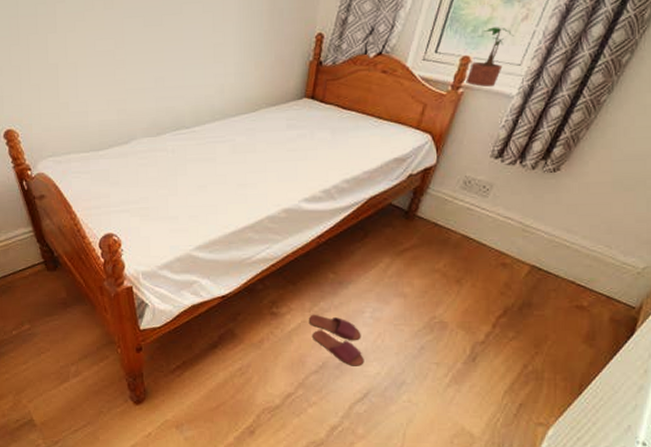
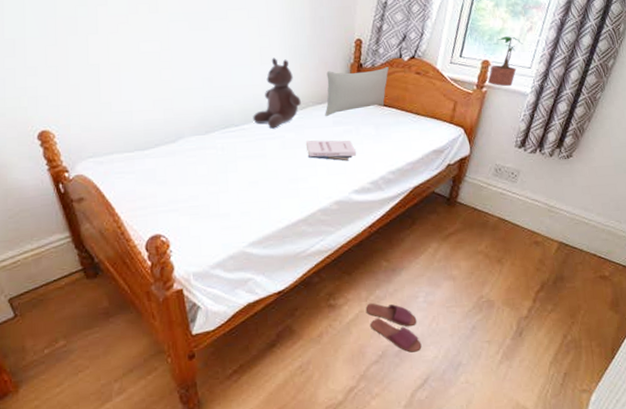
teddy bear: none [204,55,254,130] -> present [253,57,301,128]
books: none [256,144,310,168] -> present [305,140,357,161]
pillow: none [278,65,351,120] -> present [325,67,389,117]

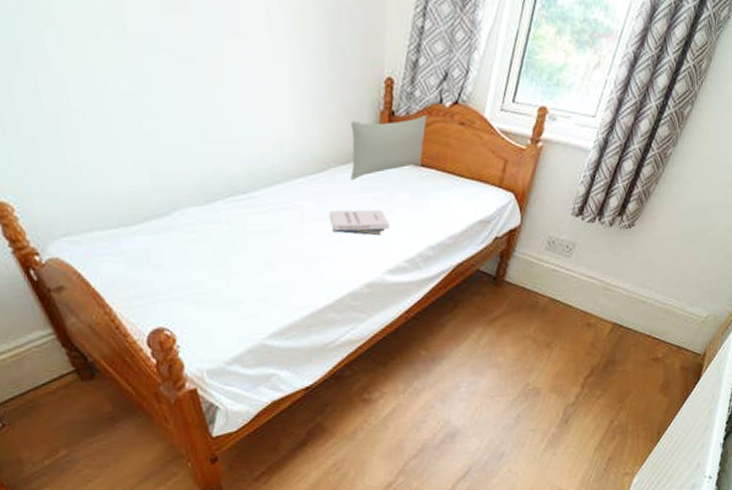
teddy bear: present [253,57,301,128] -> none [262,102,321,195]
slippers: present [366,303,422,353] -> none [404,395,464,445]
potted plant: present [487,36,524,87] -> none [544,74,588,141]

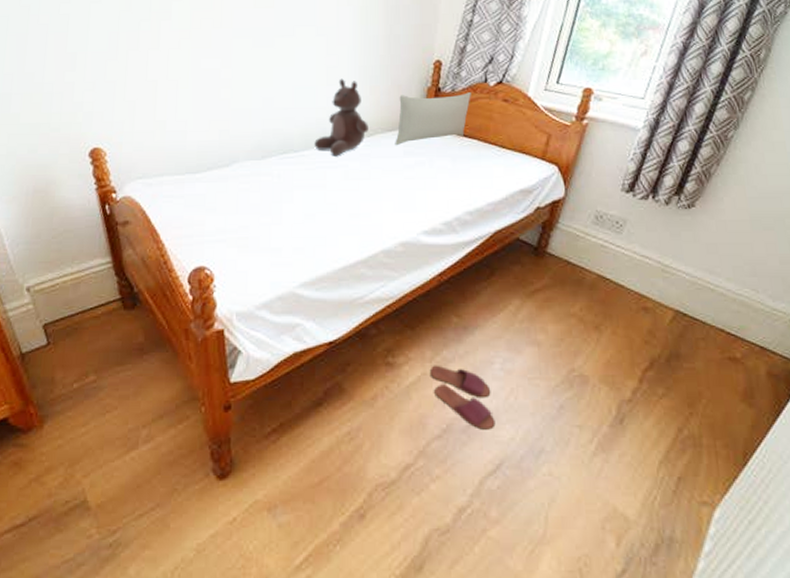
teddy bear: none [262,102,321,195] -> present [314,78,369,155]
books: present [328,209,390,236] -> none [371,171,429,197]
slippers: none [404,395,464,445] -> present [431,365,496,430]

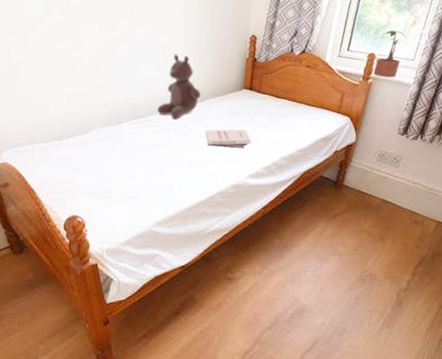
books: none [371,171,429,197] -> present [205,129,252,149]
pillow: present [395,92,471,146] -> none [222,61,281,108]
slippers: present [431,365,496,430] -> none [260,276,310,320]
potted plant: none [589,61,636,120] -> present [373,30,408,78]

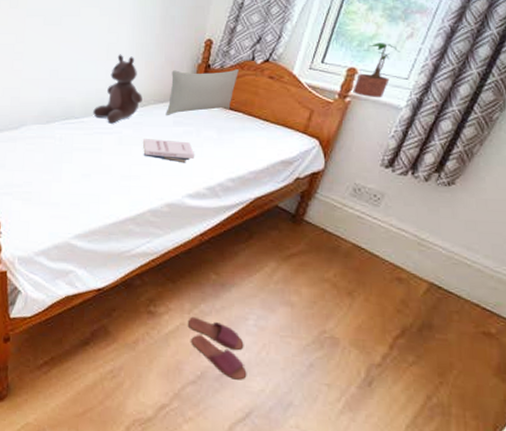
pillow: none [222,61,281,108] -> present [166,69,239,116]
slippers: none [260,276,310,320] -> present [189,316,247,380]

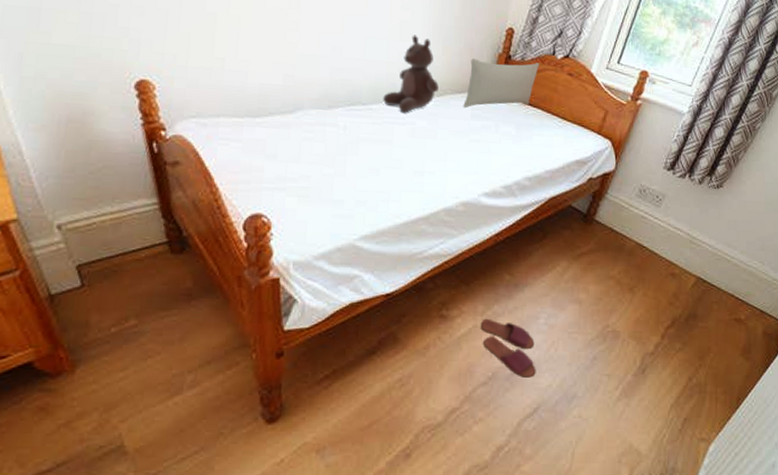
books: present [142,138,195,163] -> none [437,131,493,160]
potted plant: present [352,43,401,98] -> none [644,48,687,103]

